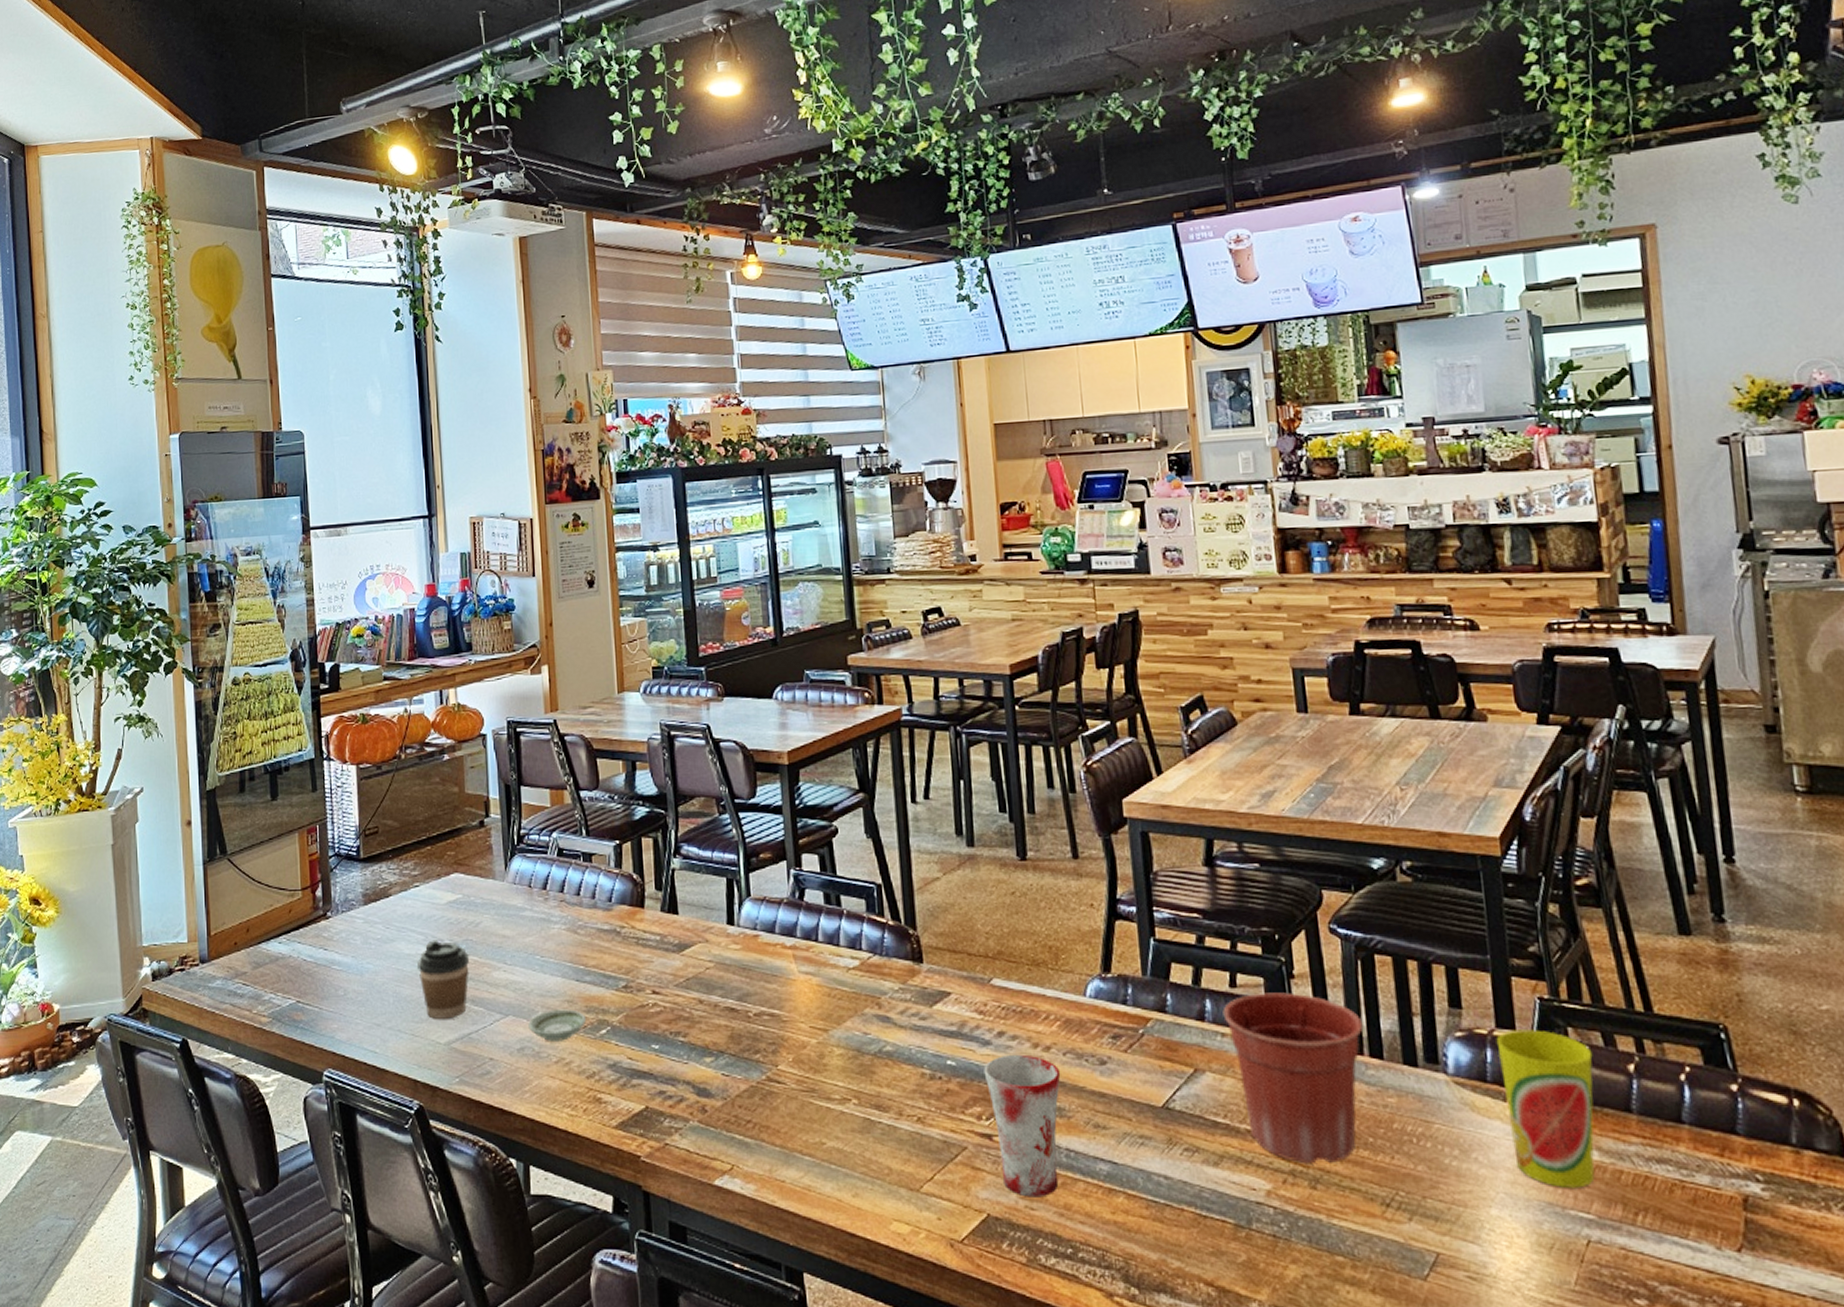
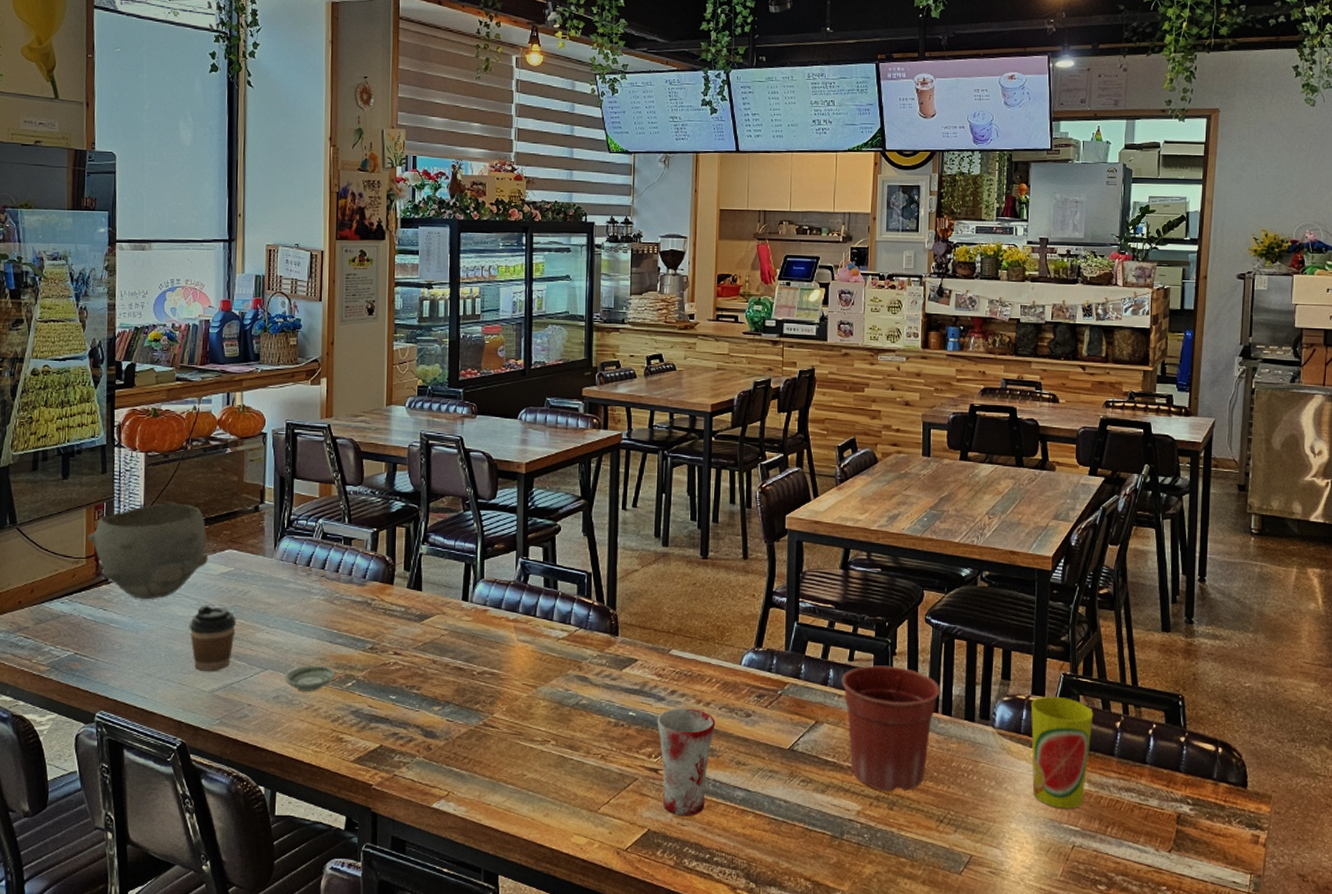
bowl: none [302,822,433,937] -> present [88,503,209,600]

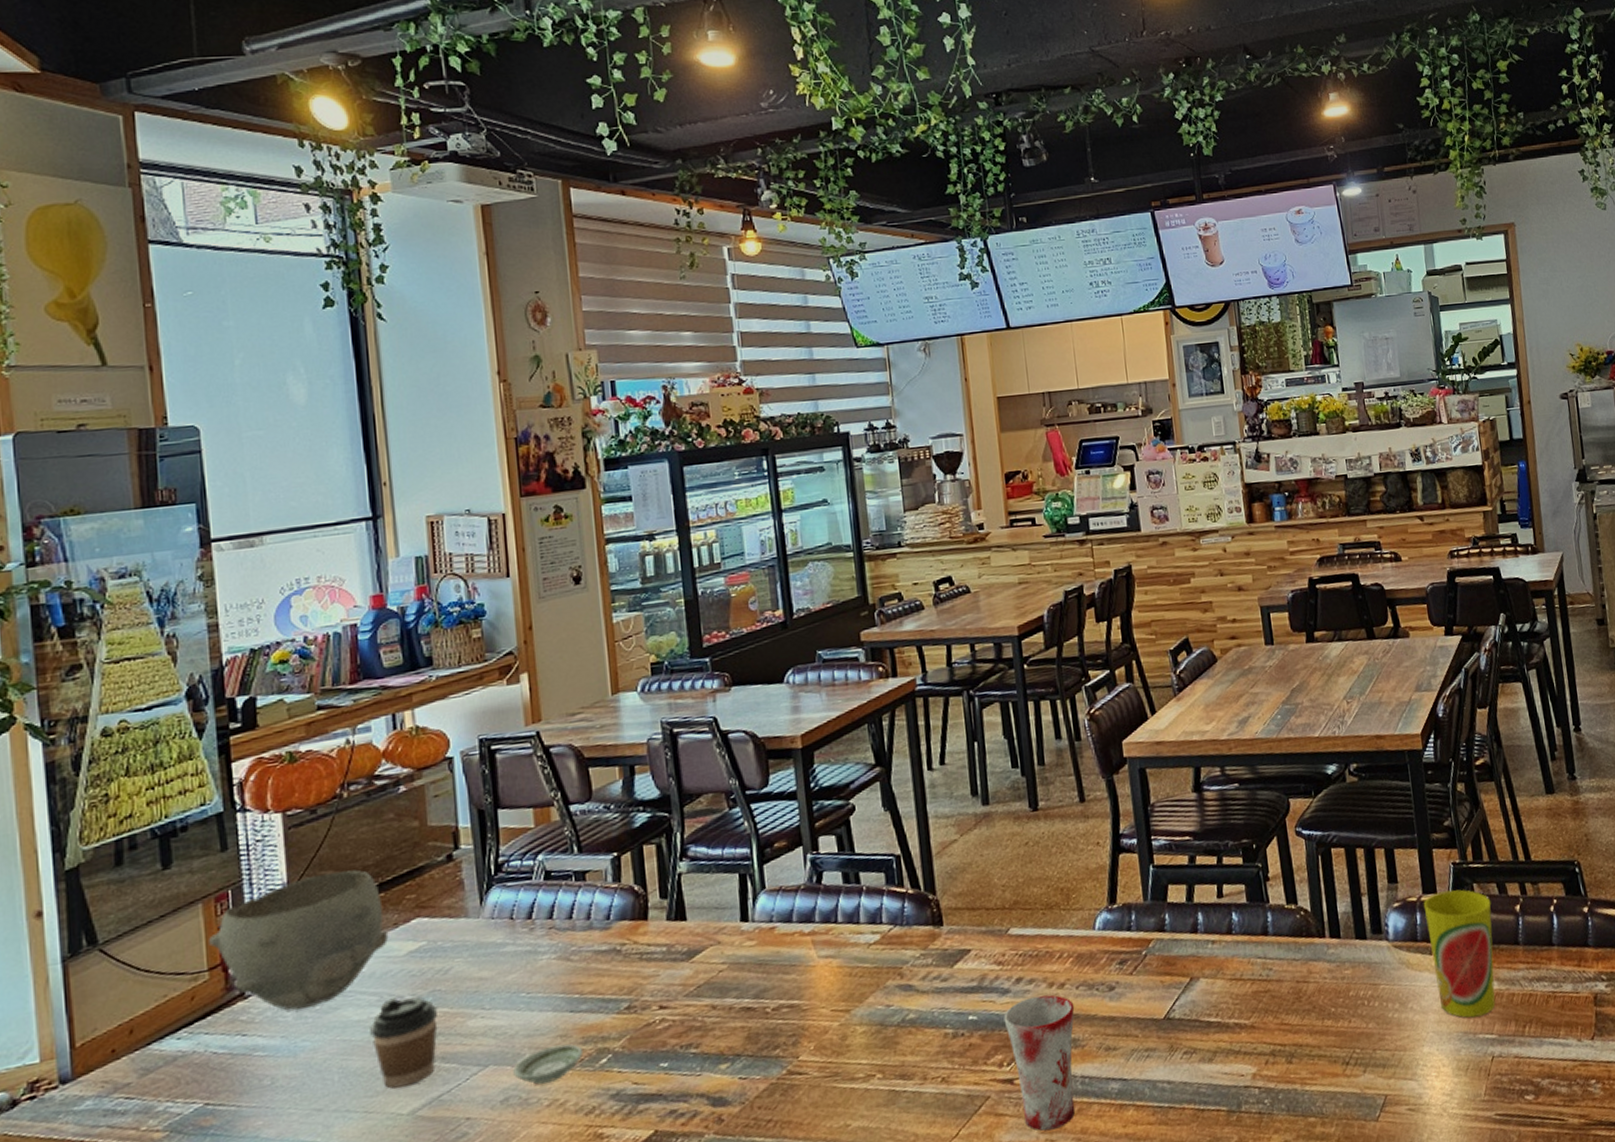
flower pot: present [841,665,940,791] -> none [1212,893,1325,1043]

